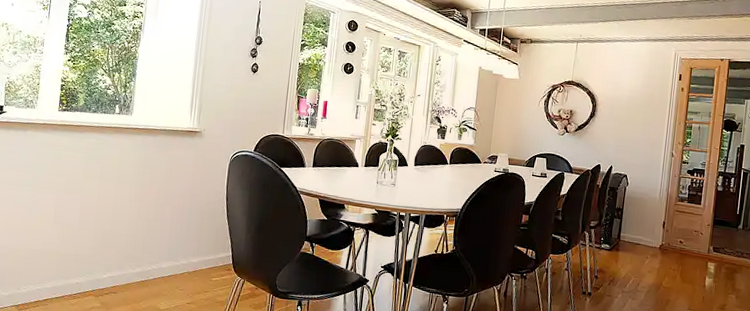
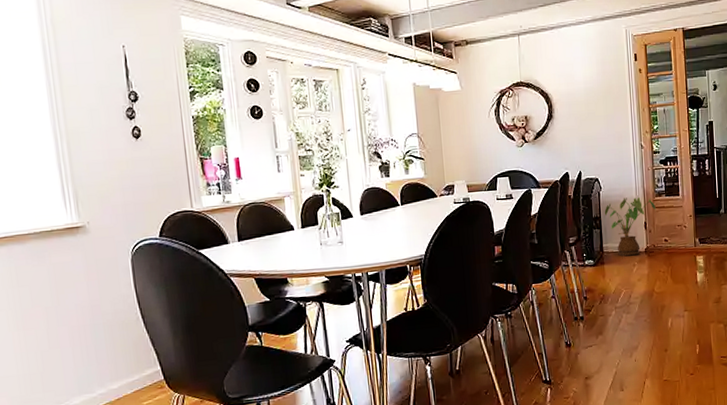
house plant: none [627,196,677,250] -> present [604,197,656,257]

